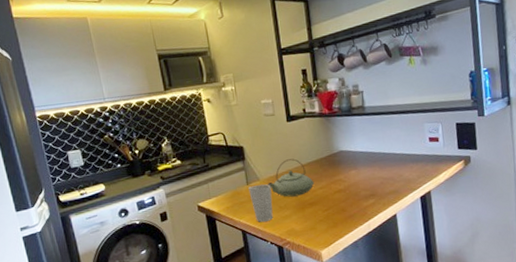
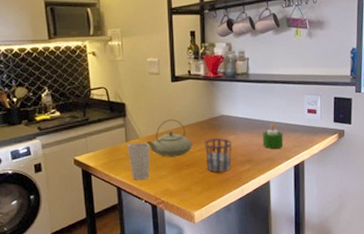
cup: none [326,174,355,209] -> present [205,138,233,172]
candle: none [384,155,407,181] -> present [263,123,284,149]

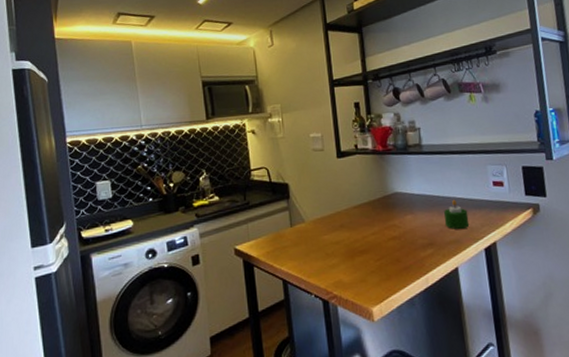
cup: present [127,143,150,181] -> none [292,227,319,272]
teapot: present [146,119,193,157] -> none [313,199,366,243]
cup: present [205,138,233,172] -> none [378,218,411,259]

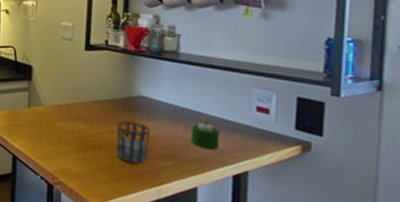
cup: none [378,218,411,259] -> present [116,121,151,164]

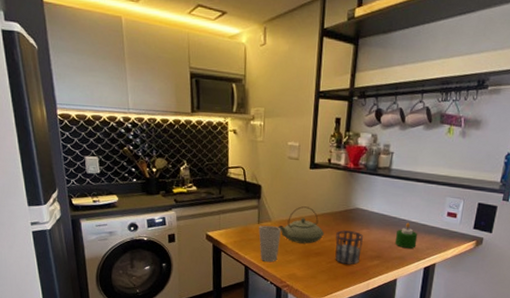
cup: none [28,109,53,153] -> present [258,225,281,263]
teapot: none [50,90,103,135] -> present [278,206,324,244]

